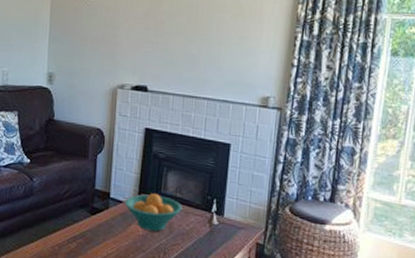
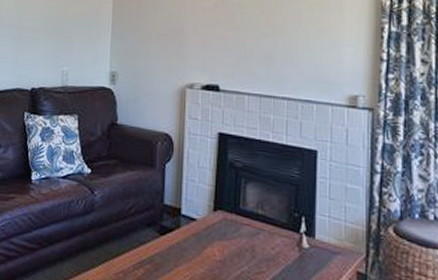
fruit bowl: present [124,193,183,232] -> none [198,209,266,256]

